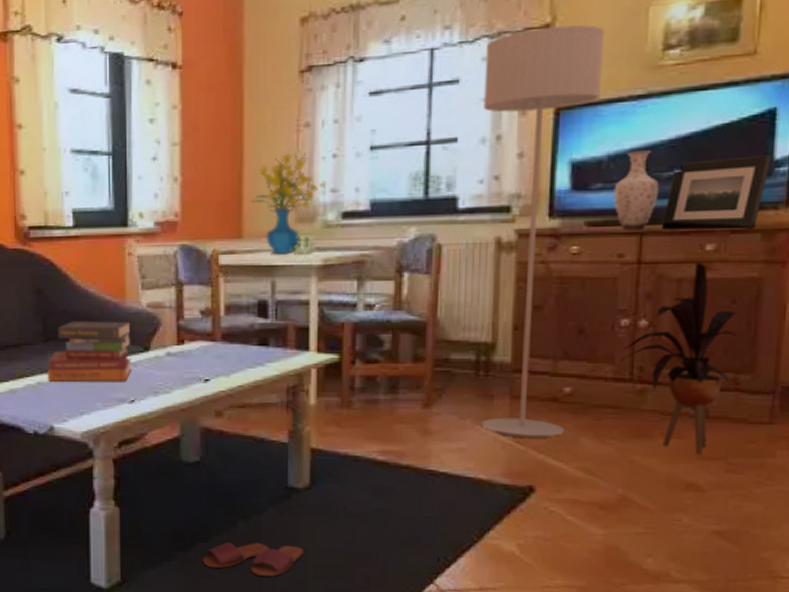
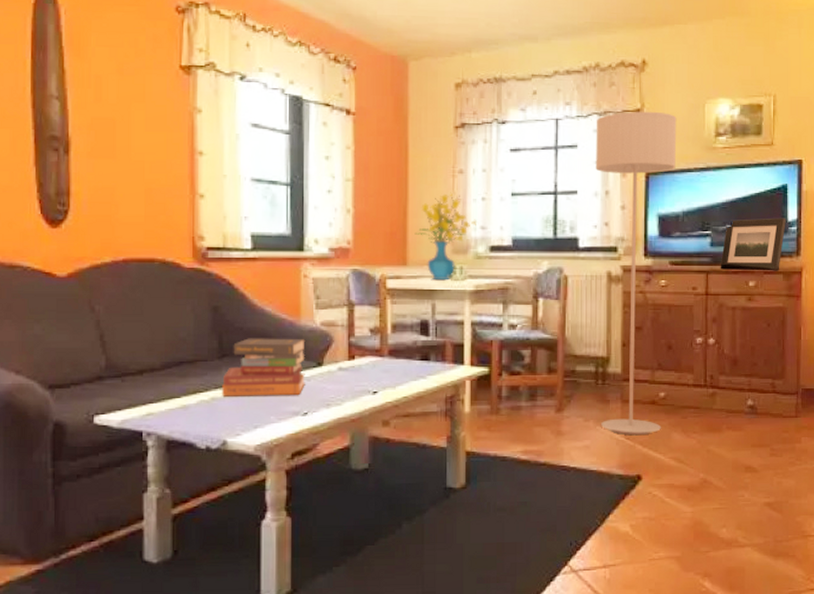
slippers: present [203,541,303,578] -> none [371,541,460,574]
vase: present [613,150,660,231] -> none [688,209,717,270]
house plant: present [620,261,738,454] -> none [697,294,772,443]

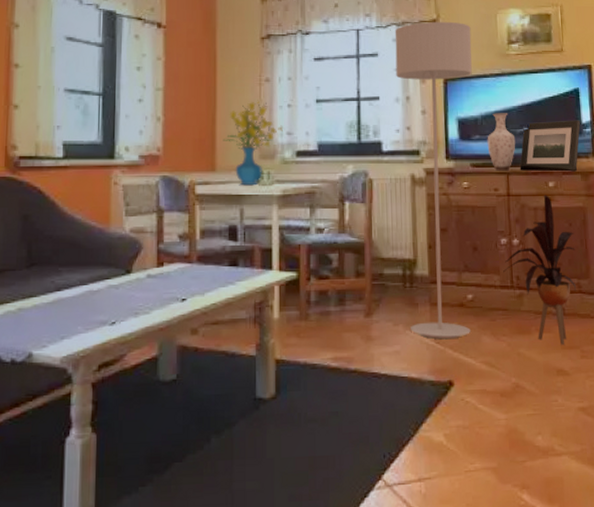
books: present [222,338,305,397] -> none [29,245,114,307]
vase: none [688,209,717,270] -> present [487,113,516,171]
house plant: none [697,294,772,443] -> present [503,195,576,345]

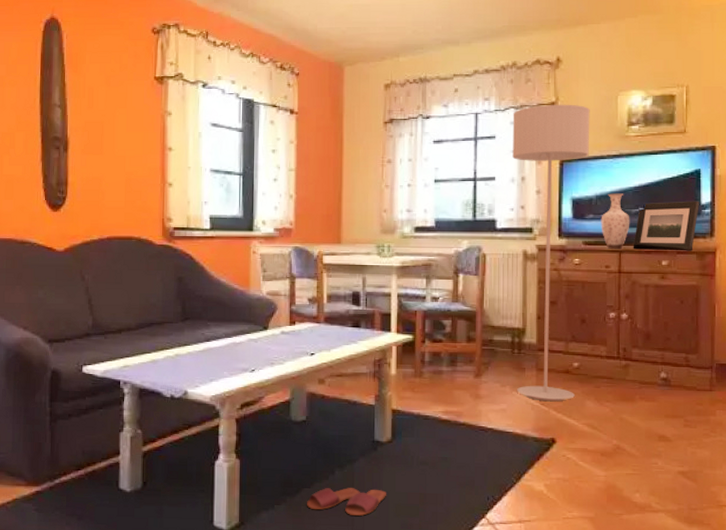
slippers: none [178,456,271,492] -> present [307,487,386,517]
bouquet: present [223,100,284,186] -> none [348,180,404,257]
house plant: present [503,195,576,345] -> none [610,273,685,414]

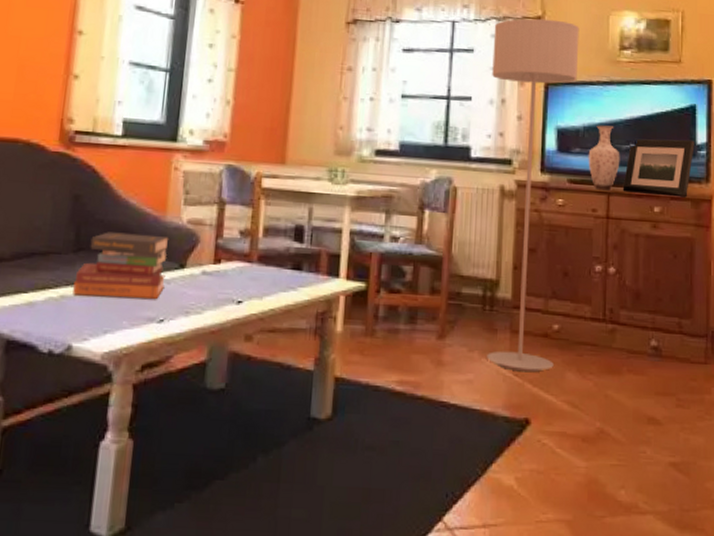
books: none [184,304,254,354] -> present [73,232,168,299]
slippers: present [307,487,386,517] -> none [217,478,321,519]

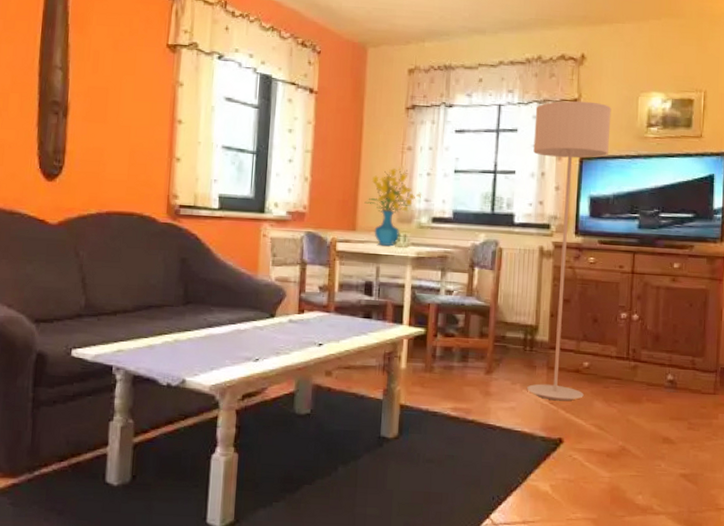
books: present [73,232,168,299] -> none [184,288,260,342]
bouquet: none [296,90,364,184] -> present [364,167,422,247]
vase: present [588,125,620,191] -> none [616,193,645,250]
picture frame: present [622,138,695,198] -> none [646,205,712,255]

